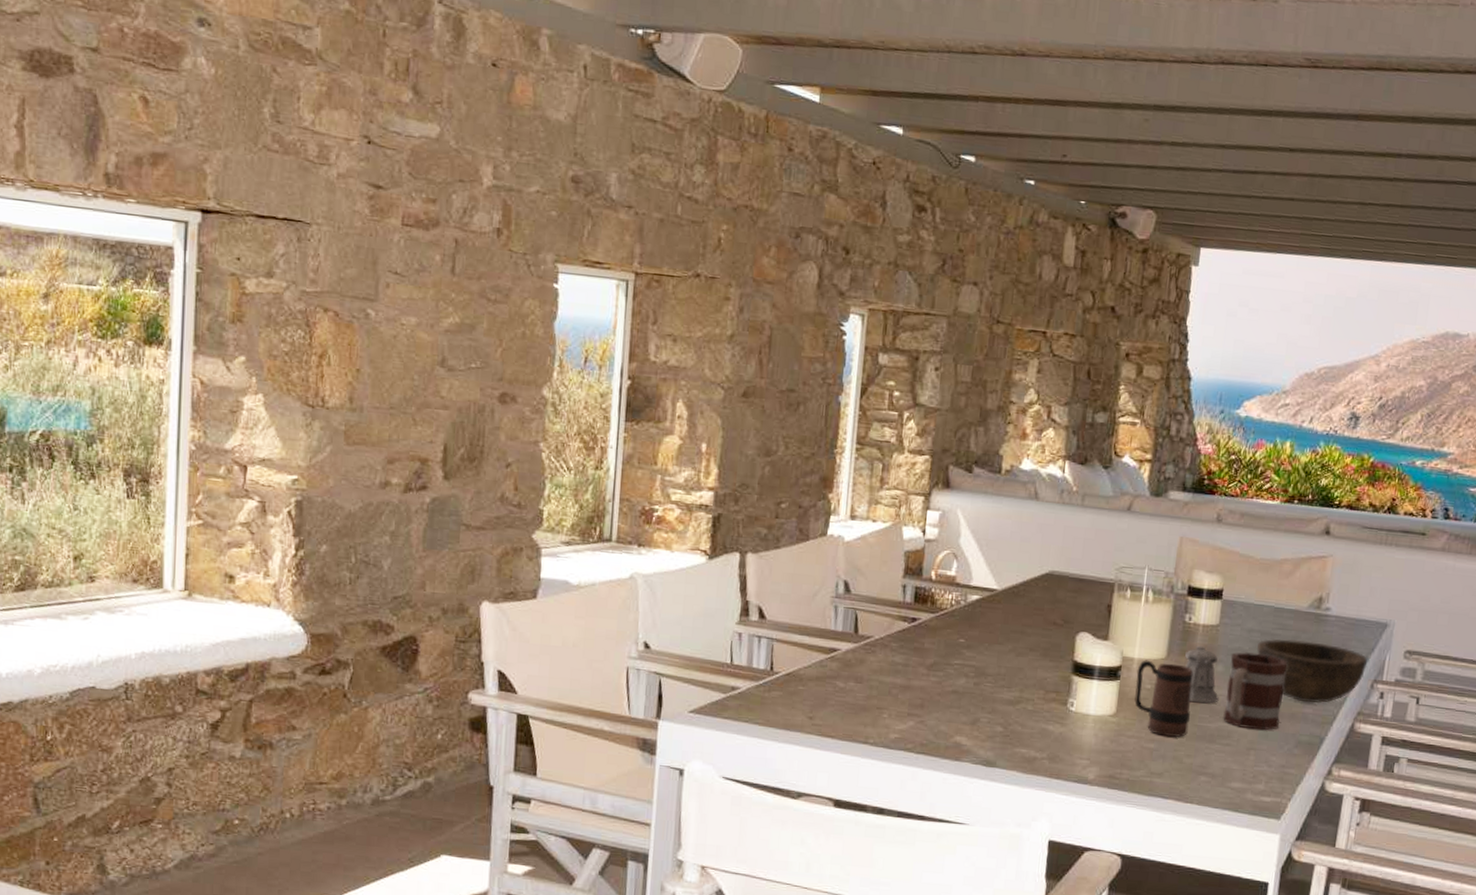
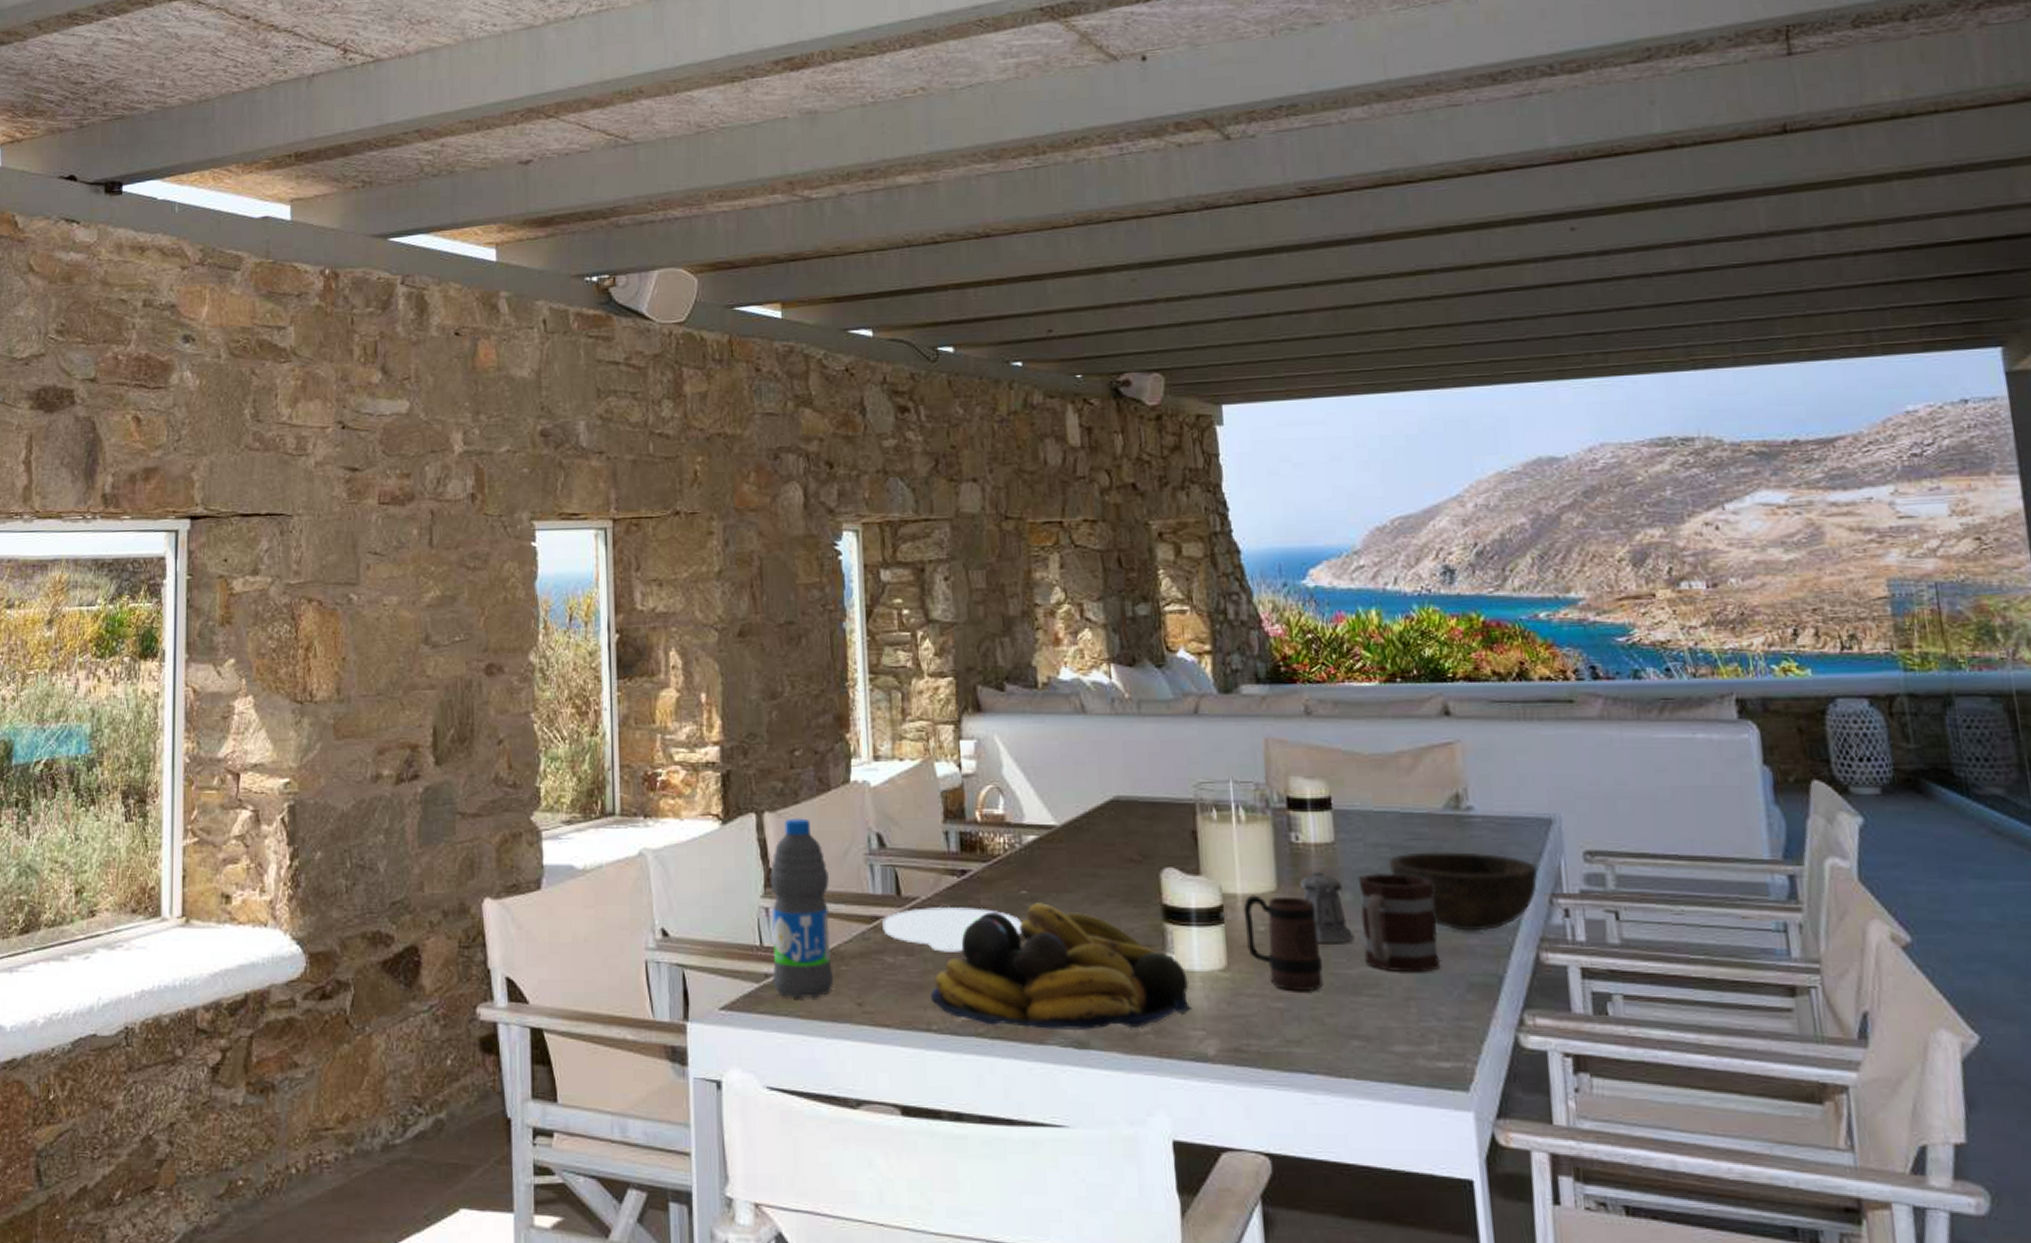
water bottle: none [737,560,798,710] -> present [770,818,834,999]
plate: none [838,645,956,684] -> present [882,906,1022,952]
fruit bowl: none [871,650,1083,754] -> present [931,903,1192,1030]

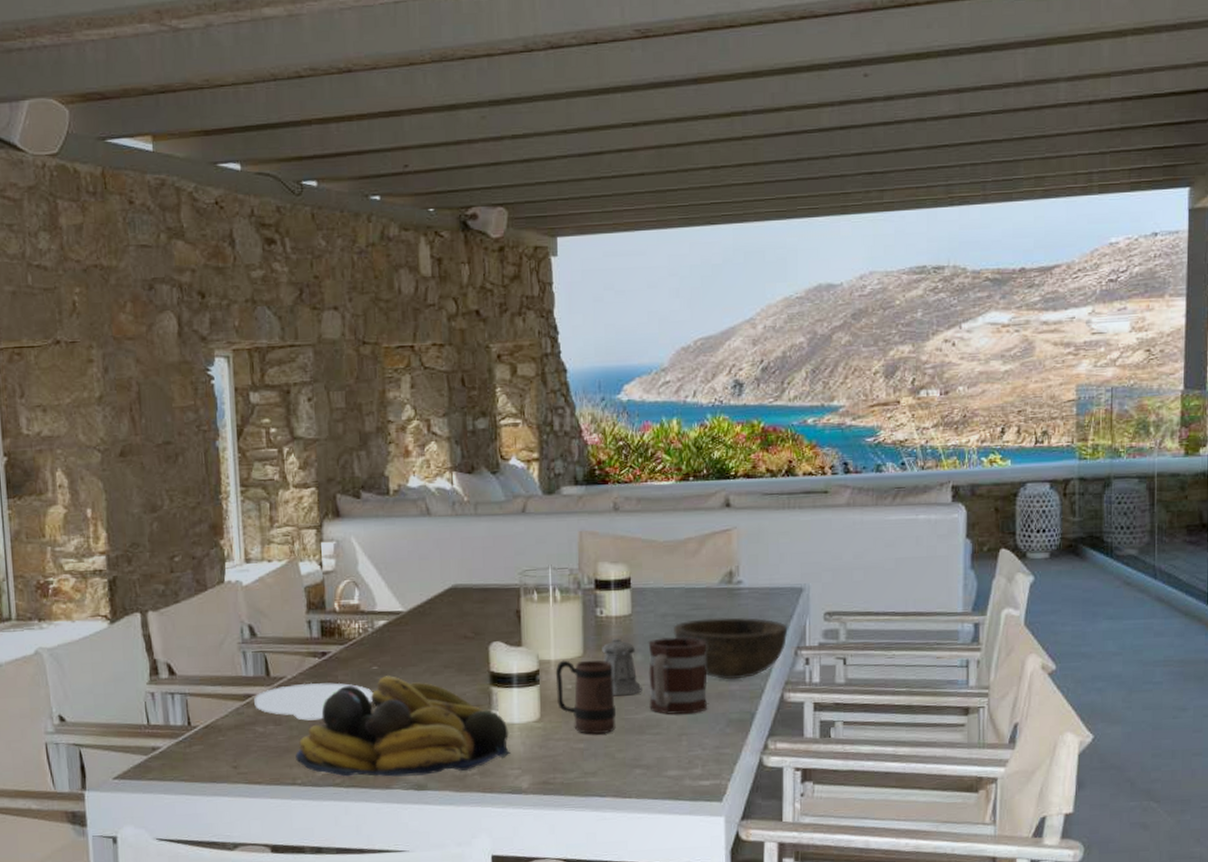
water bottle: present [770,818,834,999] -> none [154,615,213,766]

